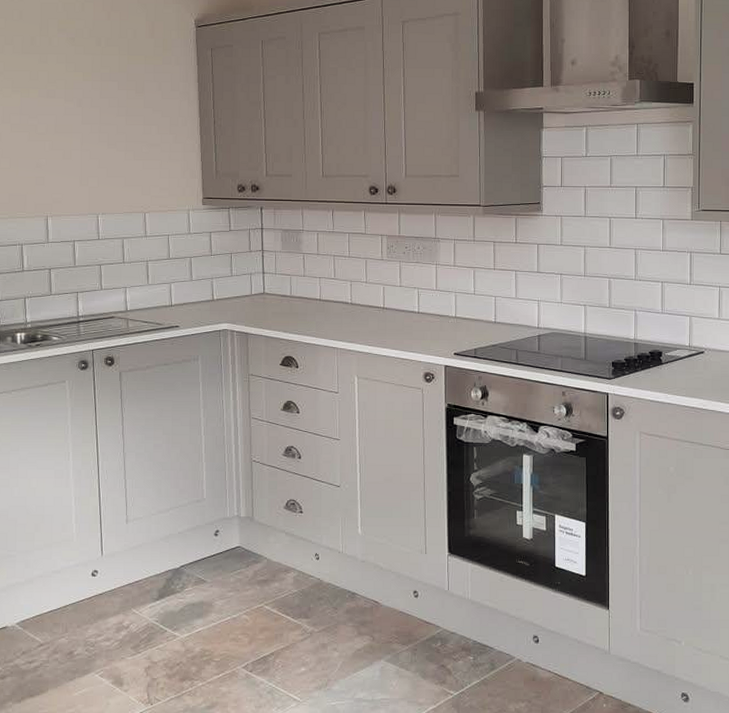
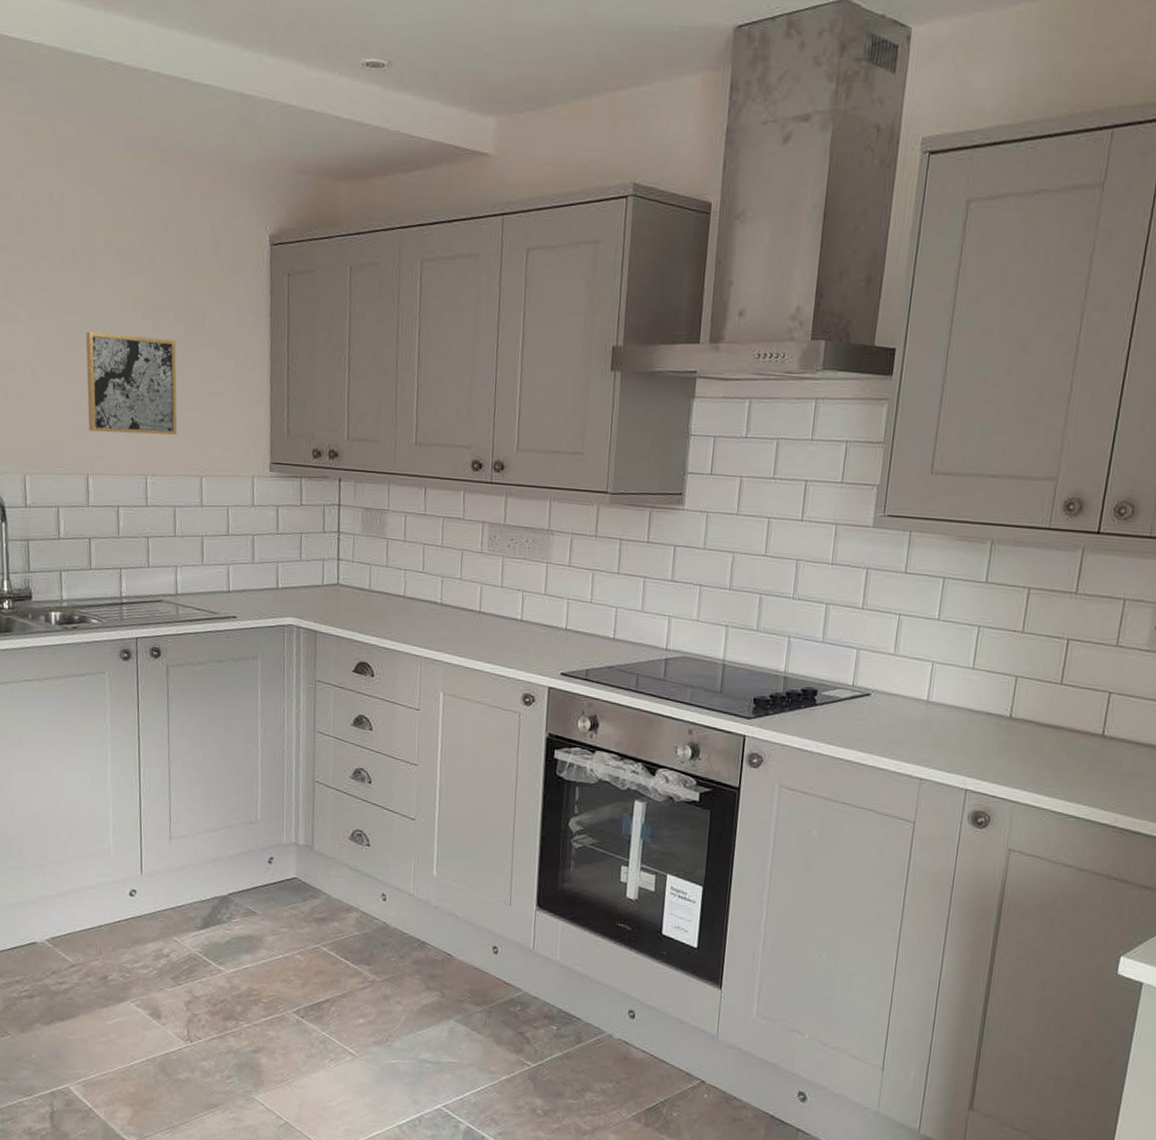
wall art: none [43,101,123,181] -> present [85,331,178,435]

